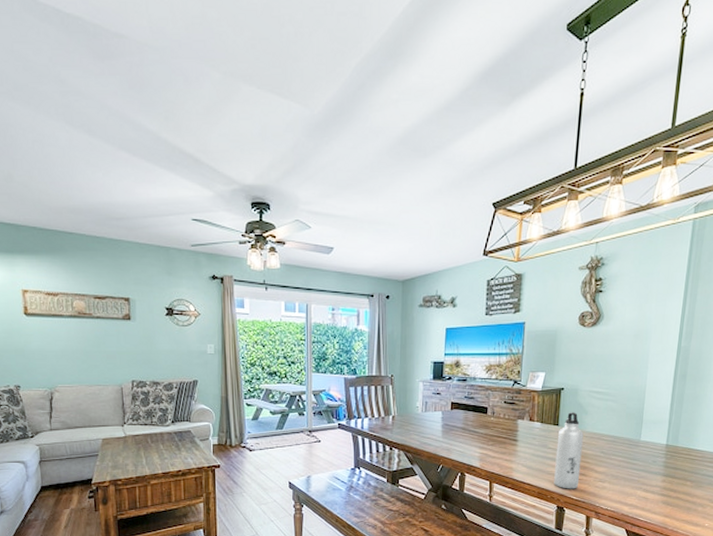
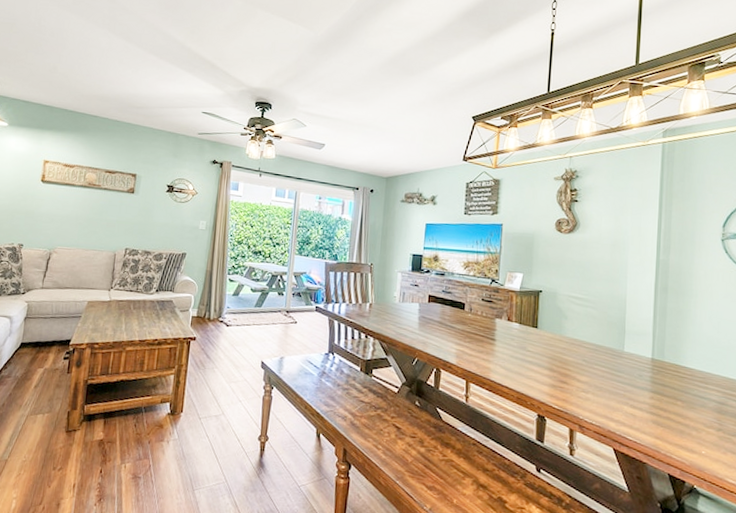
water bottle: present [554,412,584,489] -> none [534,315,564,398]

